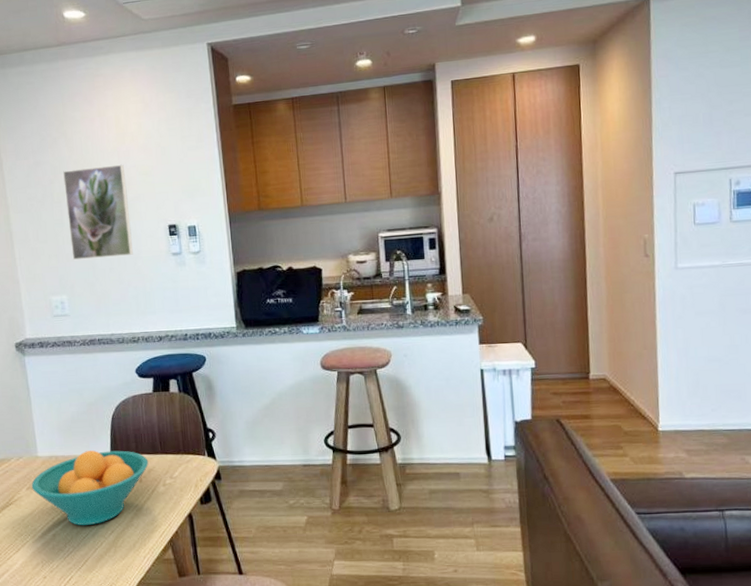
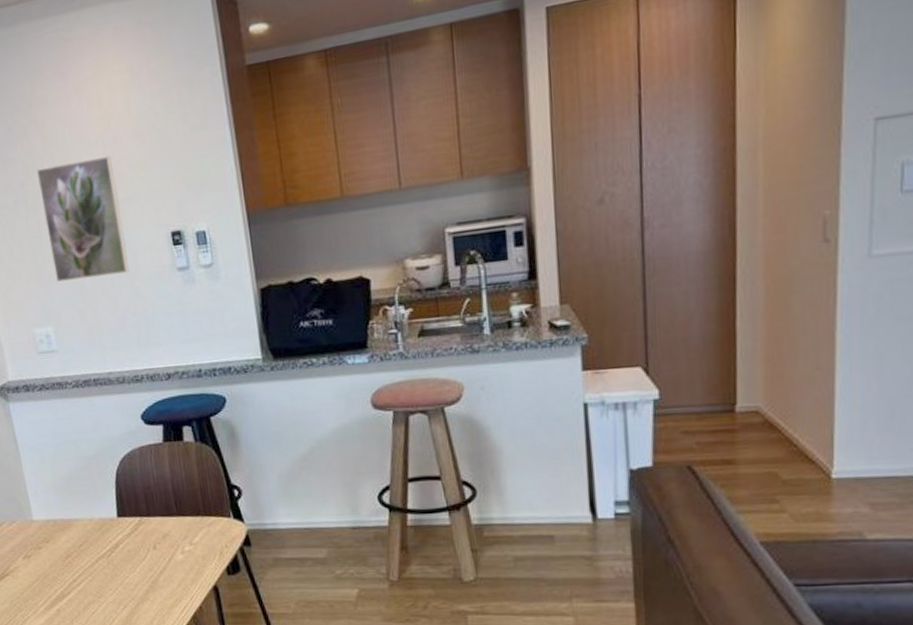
fruit bowl: present [31,450,149,526] -> none [28,512,163,600]

